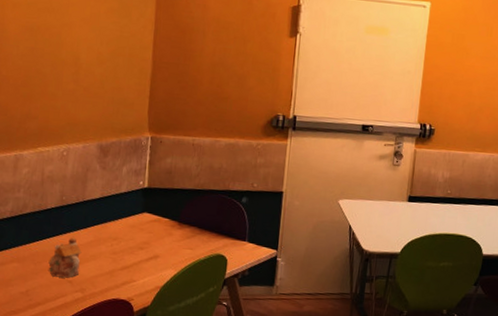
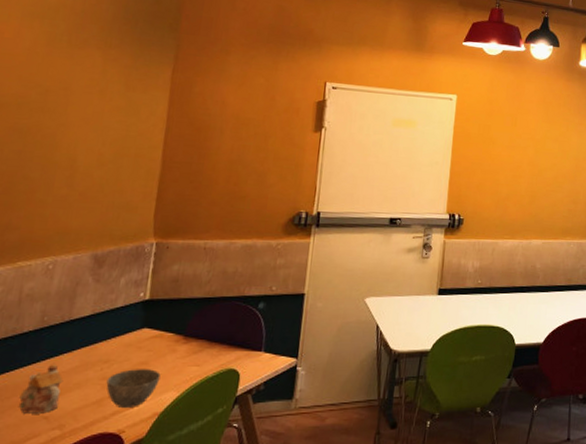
bowl: none [116,247,160,281] -> present [106,369,161,409]

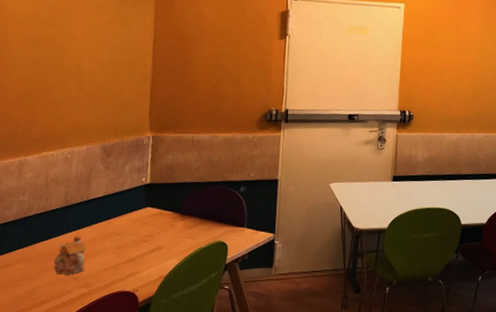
bowl: present [106,369,161,409] -> none [120,240,163,272]

